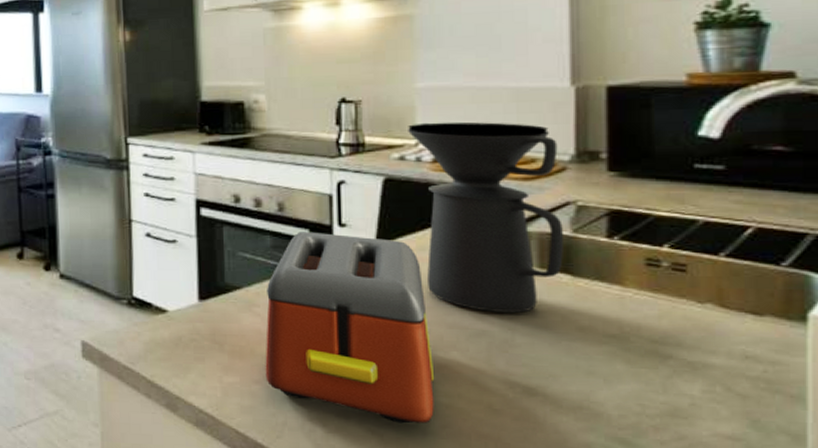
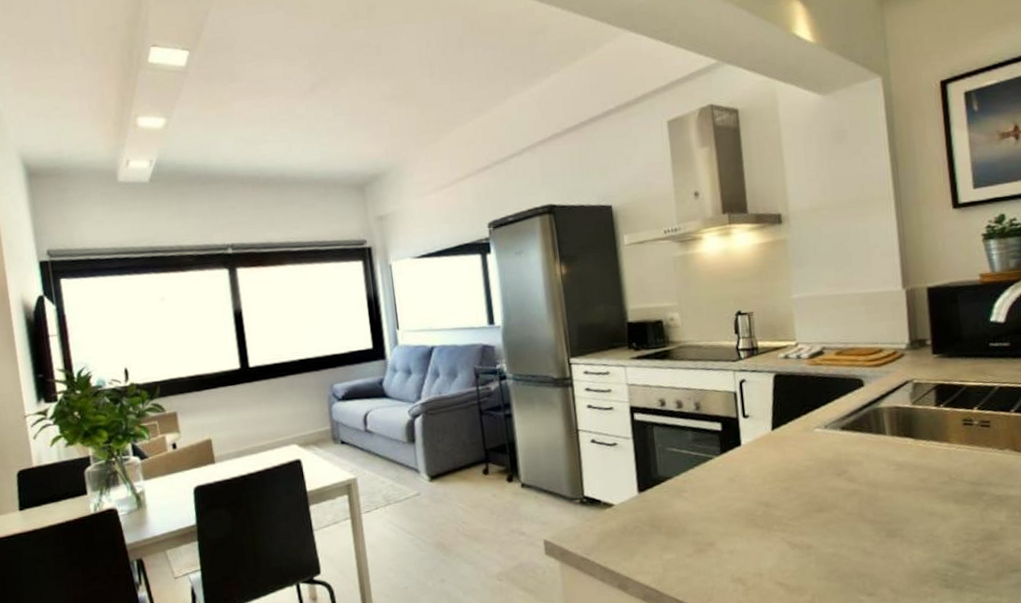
toaster: present [265,232,435,424] -> none [691,424,825,574]
coffee maker: present [408,121,563,314] -> none [789,321,907,475]

